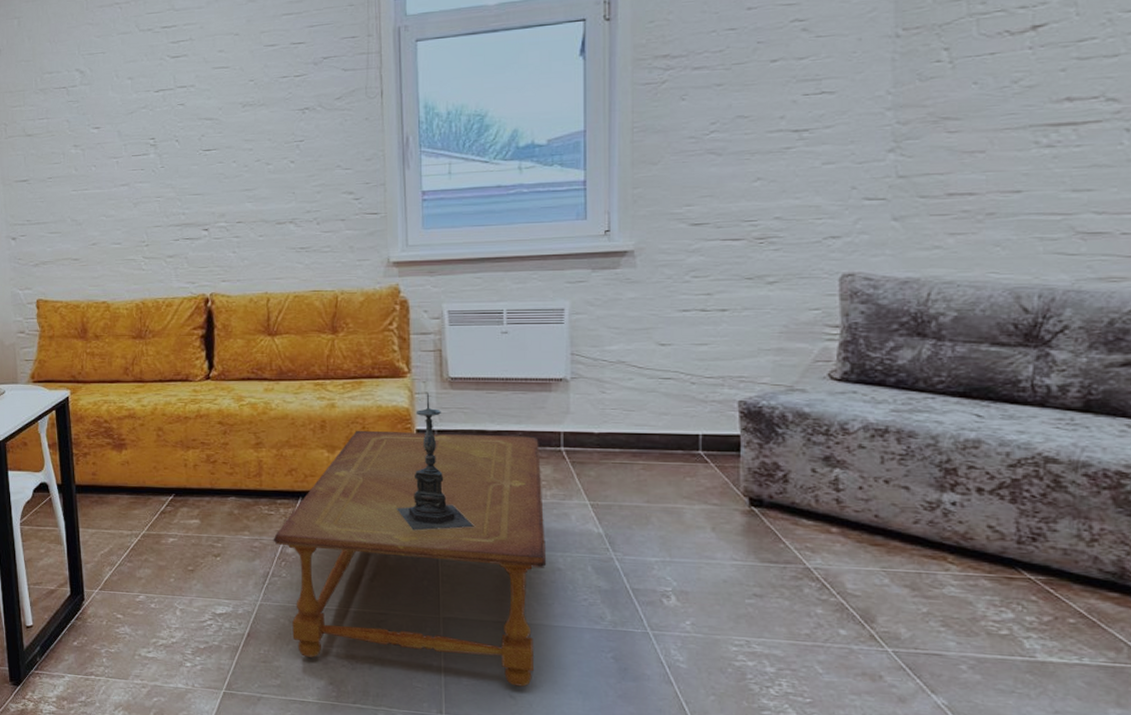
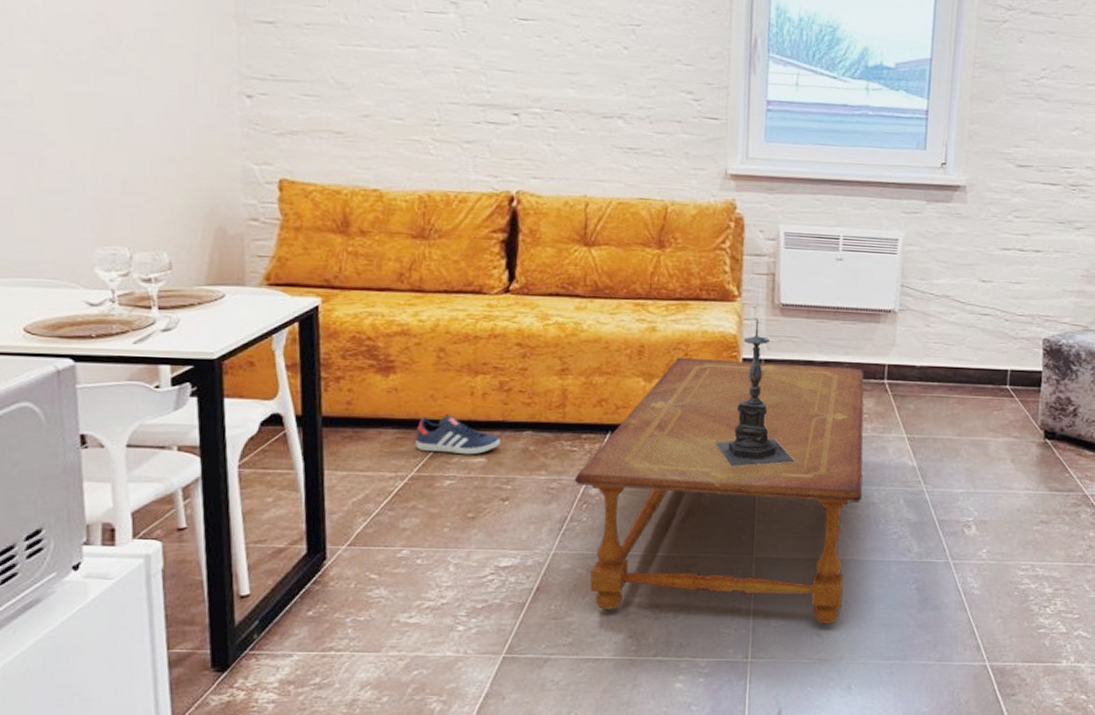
sneaker: none [145,482,210,517] -> present [416,413,500,455]

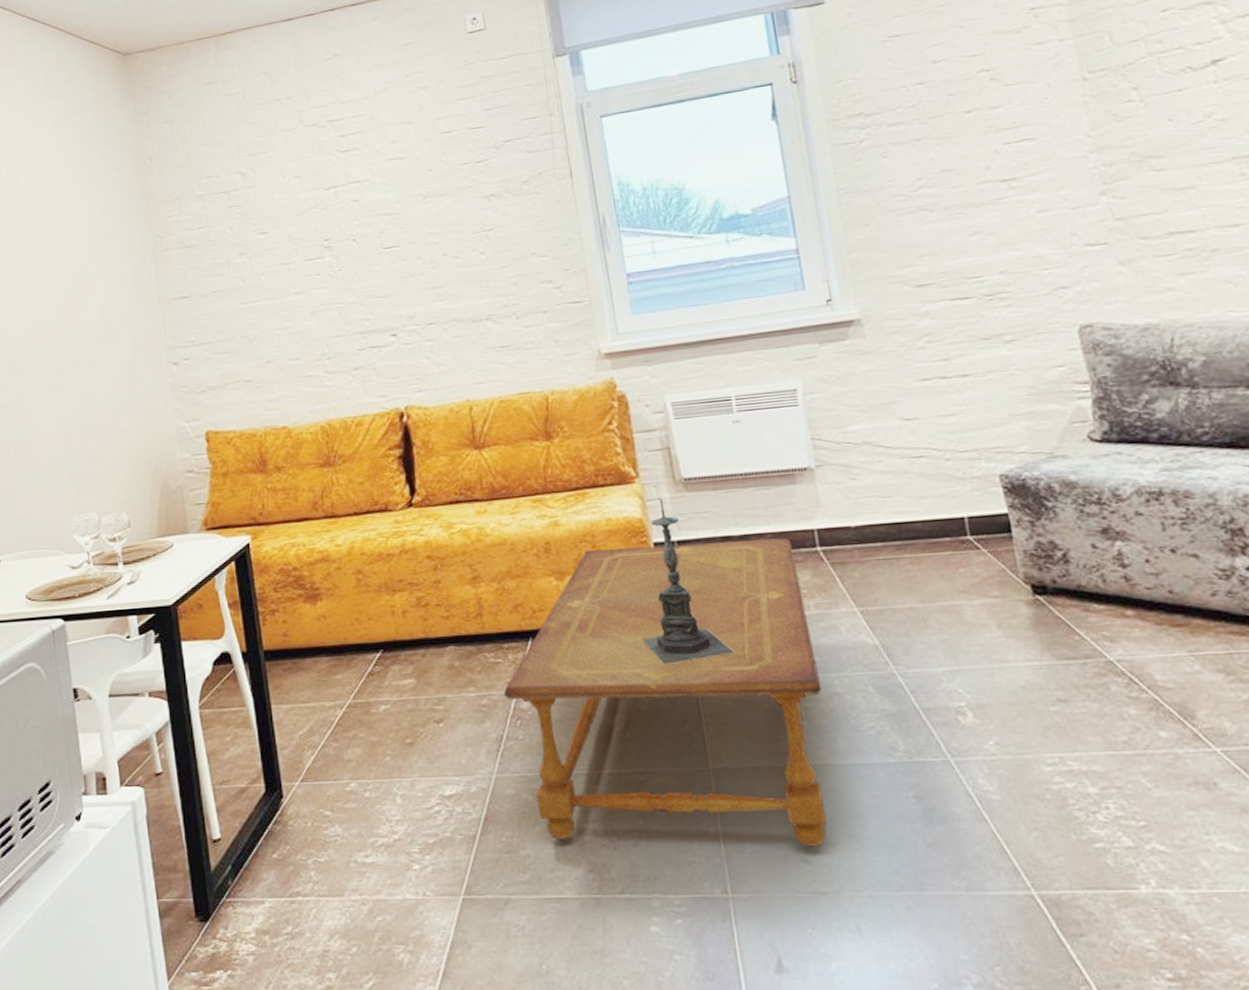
sneaker: present [416,413,500,455] -> none [347,635,426,677]

